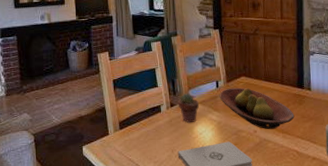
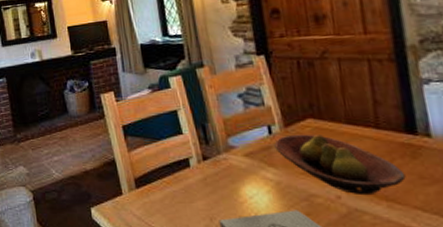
potted succulent: present [177,93,200,123] -> none [212,143,246,183]

